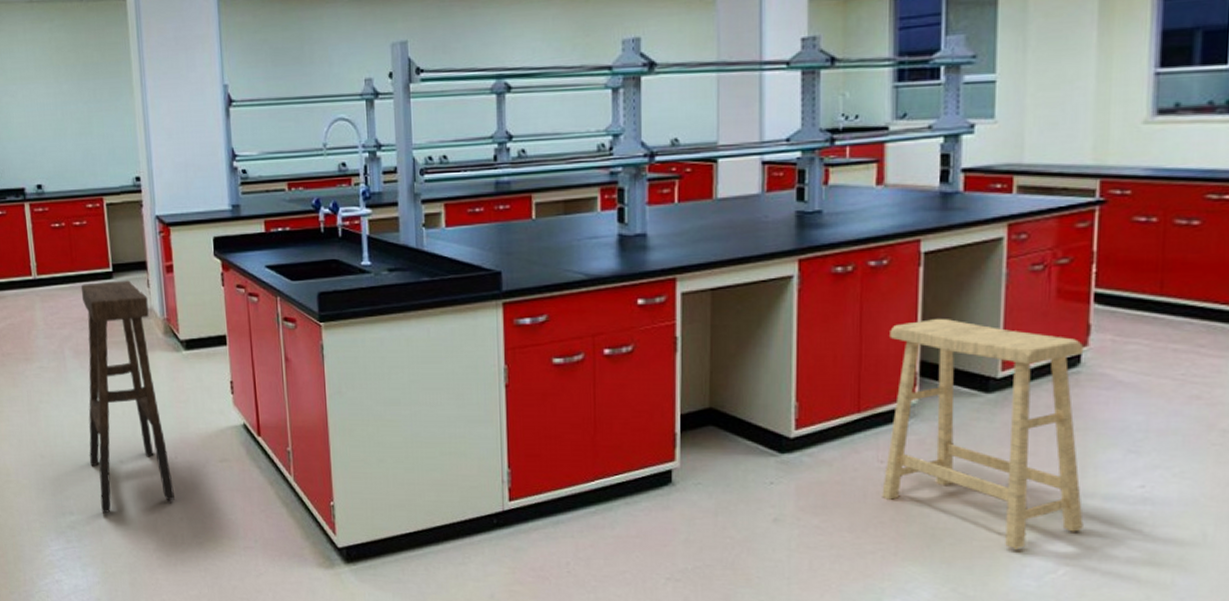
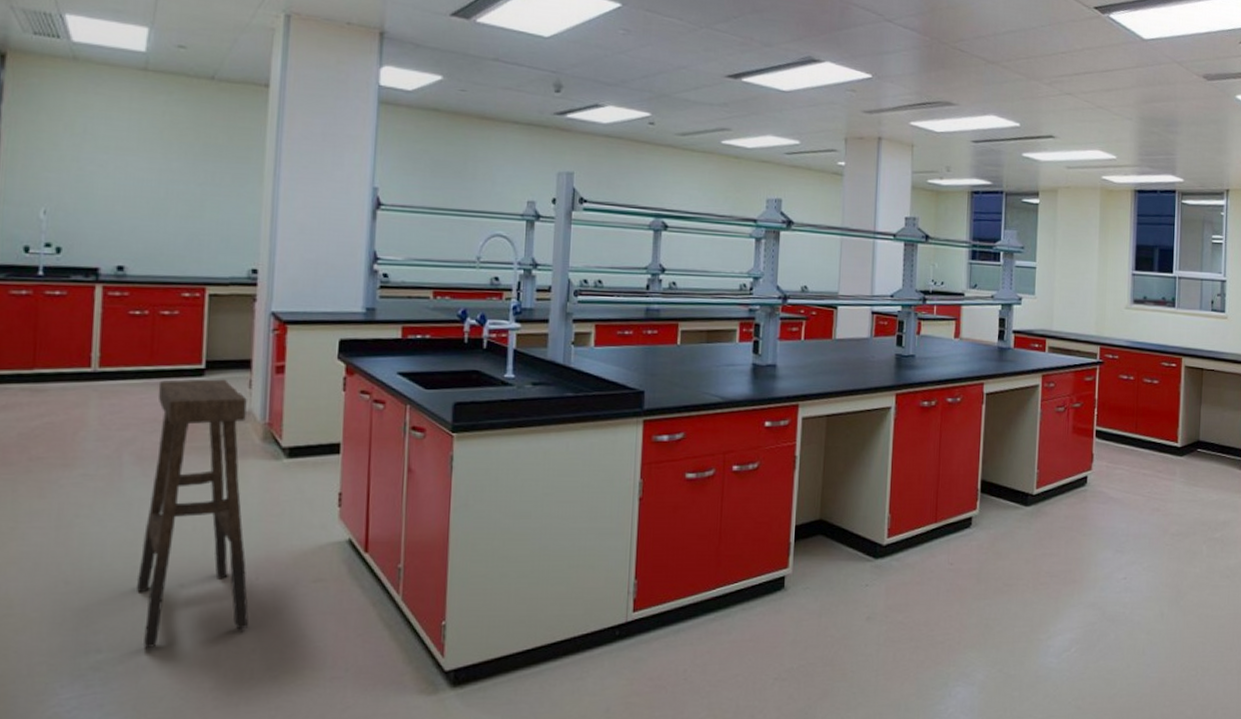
stool: present [882,319,1084,550] -> none [950,446,1089,633]

